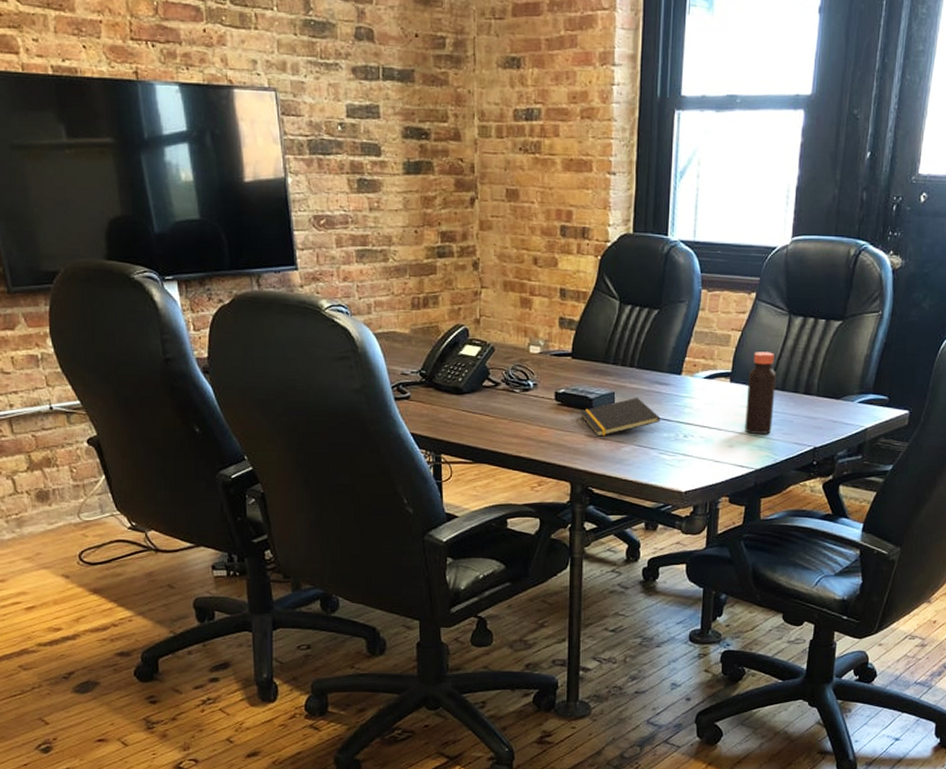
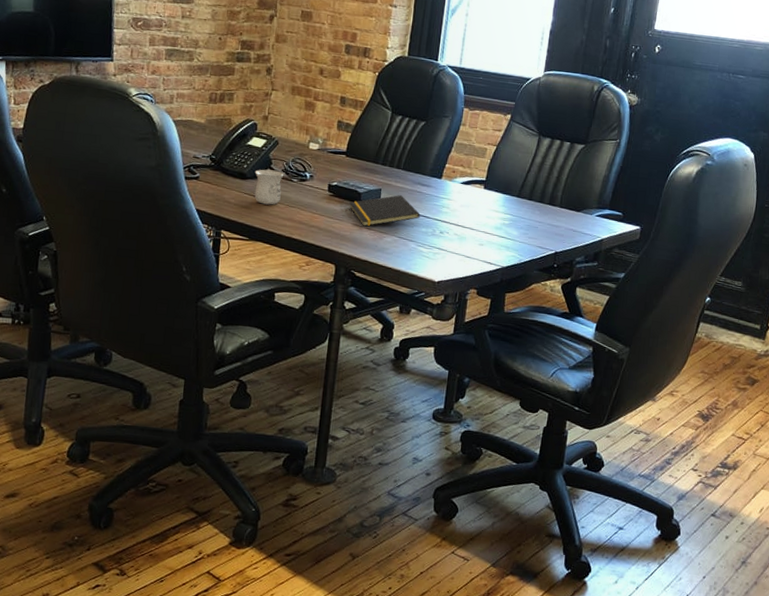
mug: none [471,381,504,421] -> present [254,169,284,205]
bottle: present [745,352,776,434] -> none [495,164,525,237]

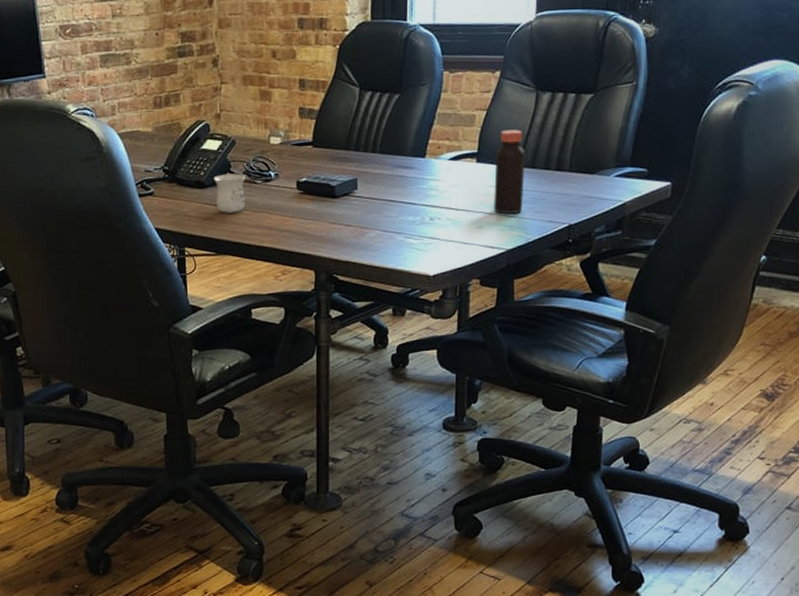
notepad: present [349,195,420,227] -> none [323,183,405,224]
bottle: none [495,164,525,237] -> present [494,130,525,214]

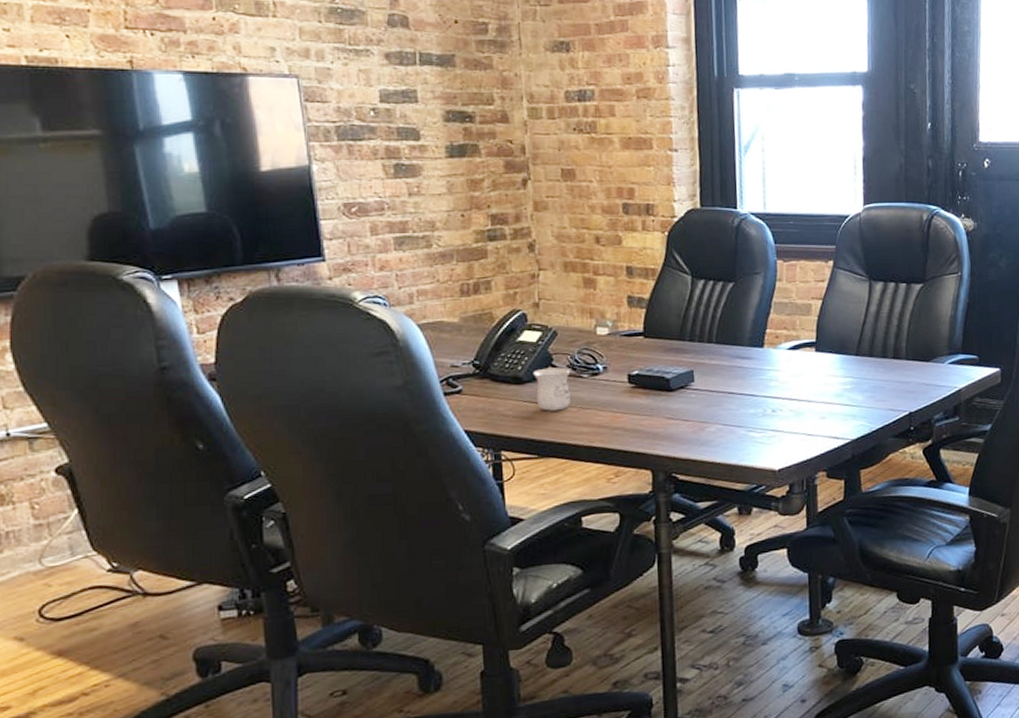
bottle: present [494,130,525,214] -> none [834,318,864,403]

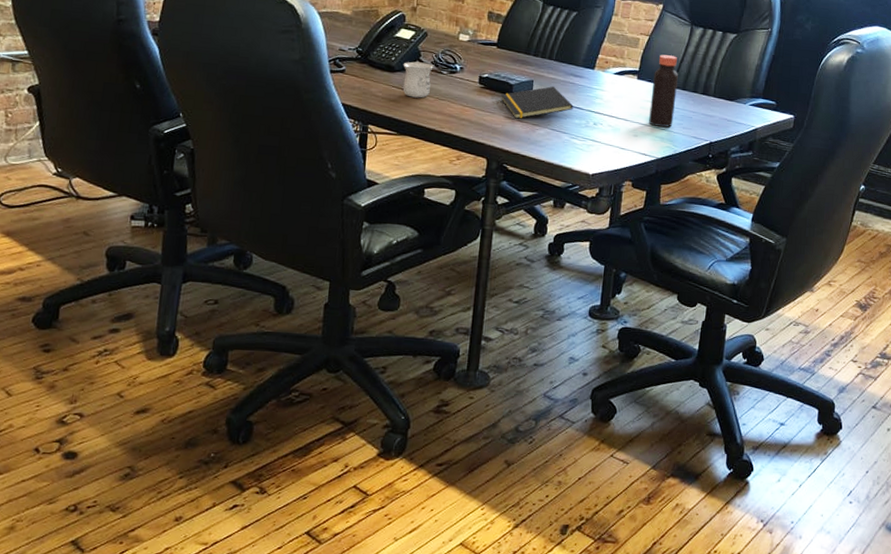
notepad: none [657,374,746,419] -> present [500,86,574,119]
bottle: none [834,318,864,403] -> present [649,54,678,127]

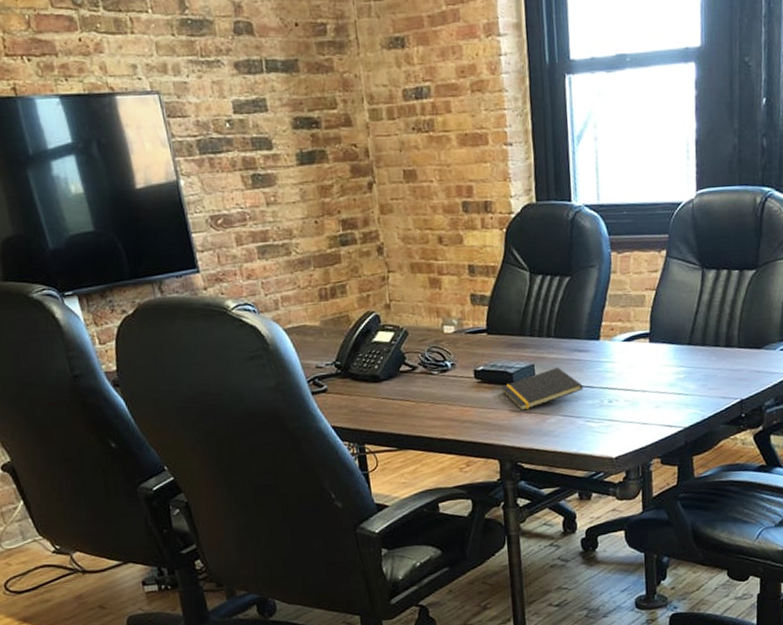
mug: present [403,61,434,98] -> none [388,365,423,407]
bottle: present [649,54,678,127] -> none [667,308,697,393]

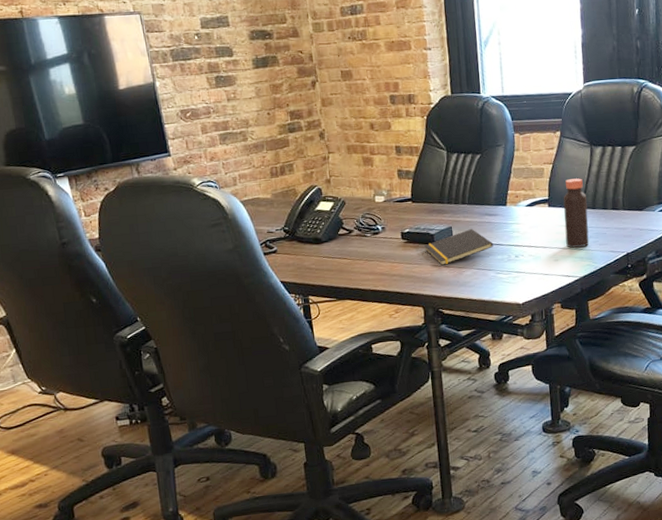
bottle: none [667,308,697,393] -> present [563,178,589,248]

